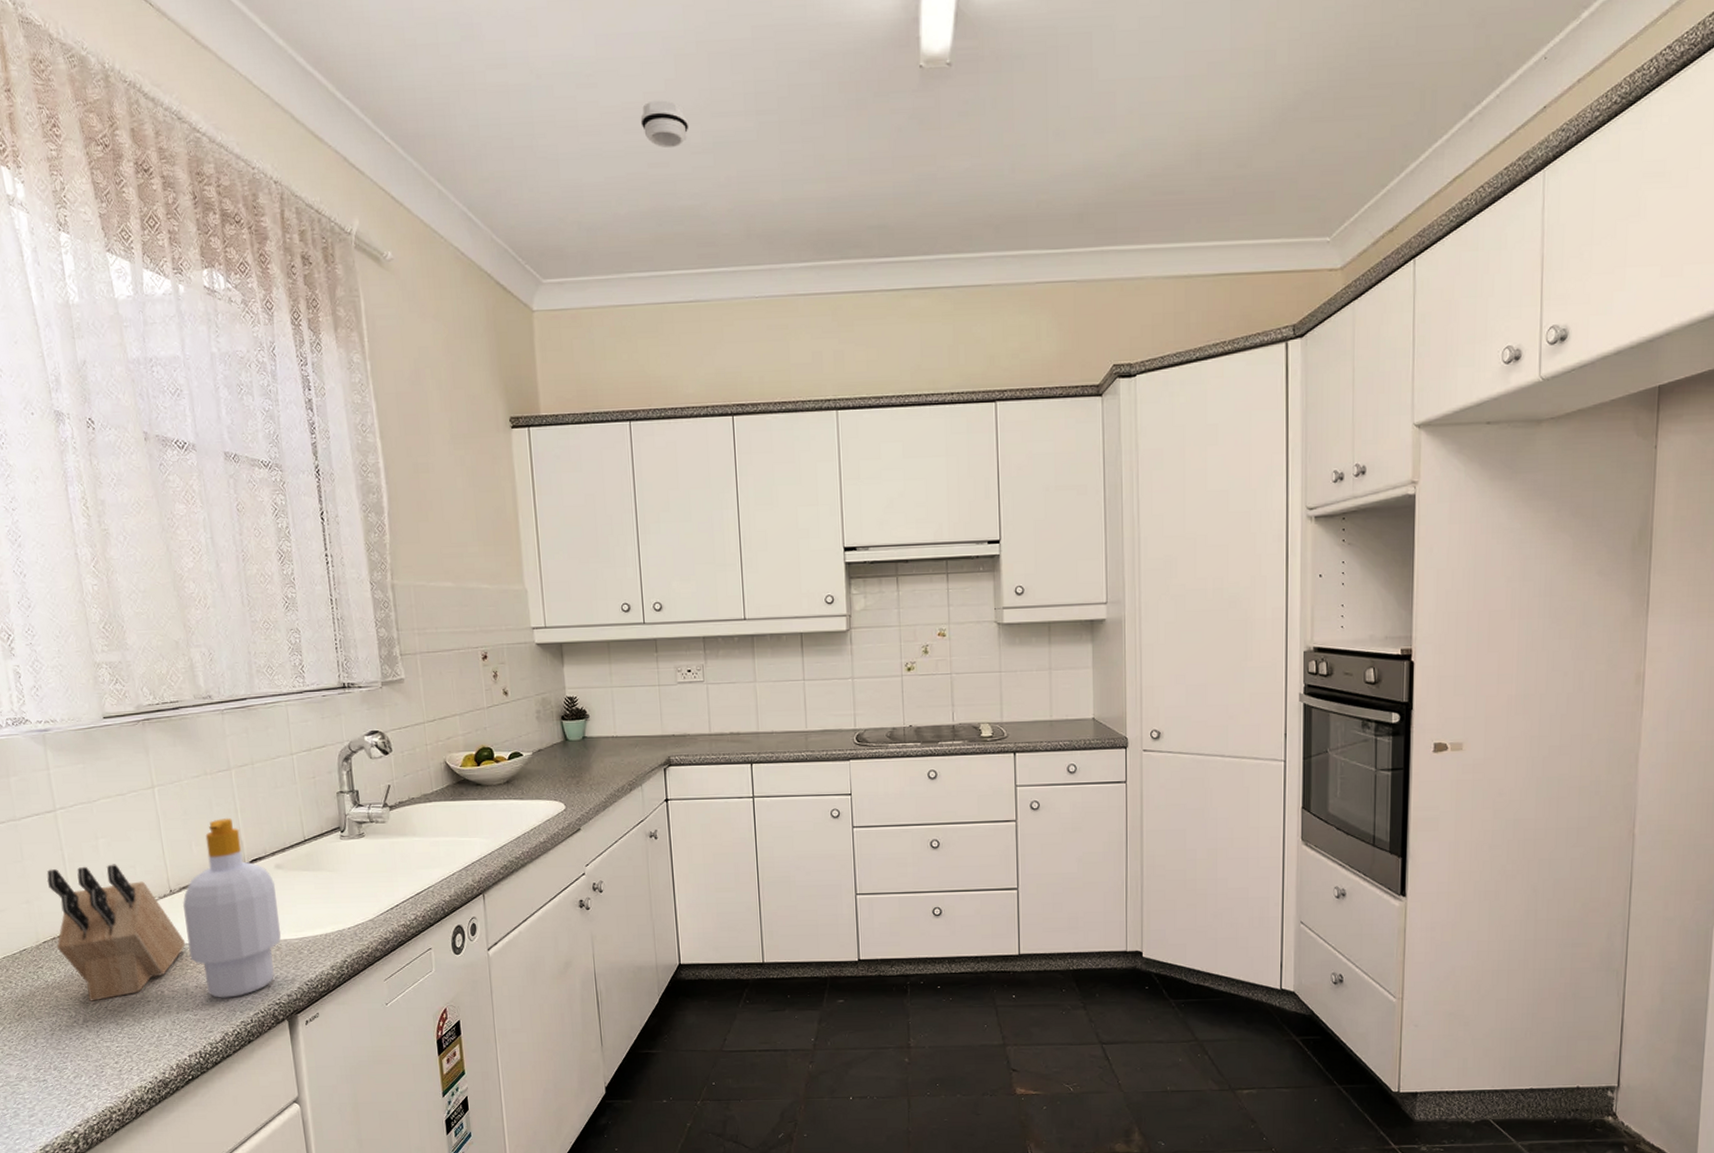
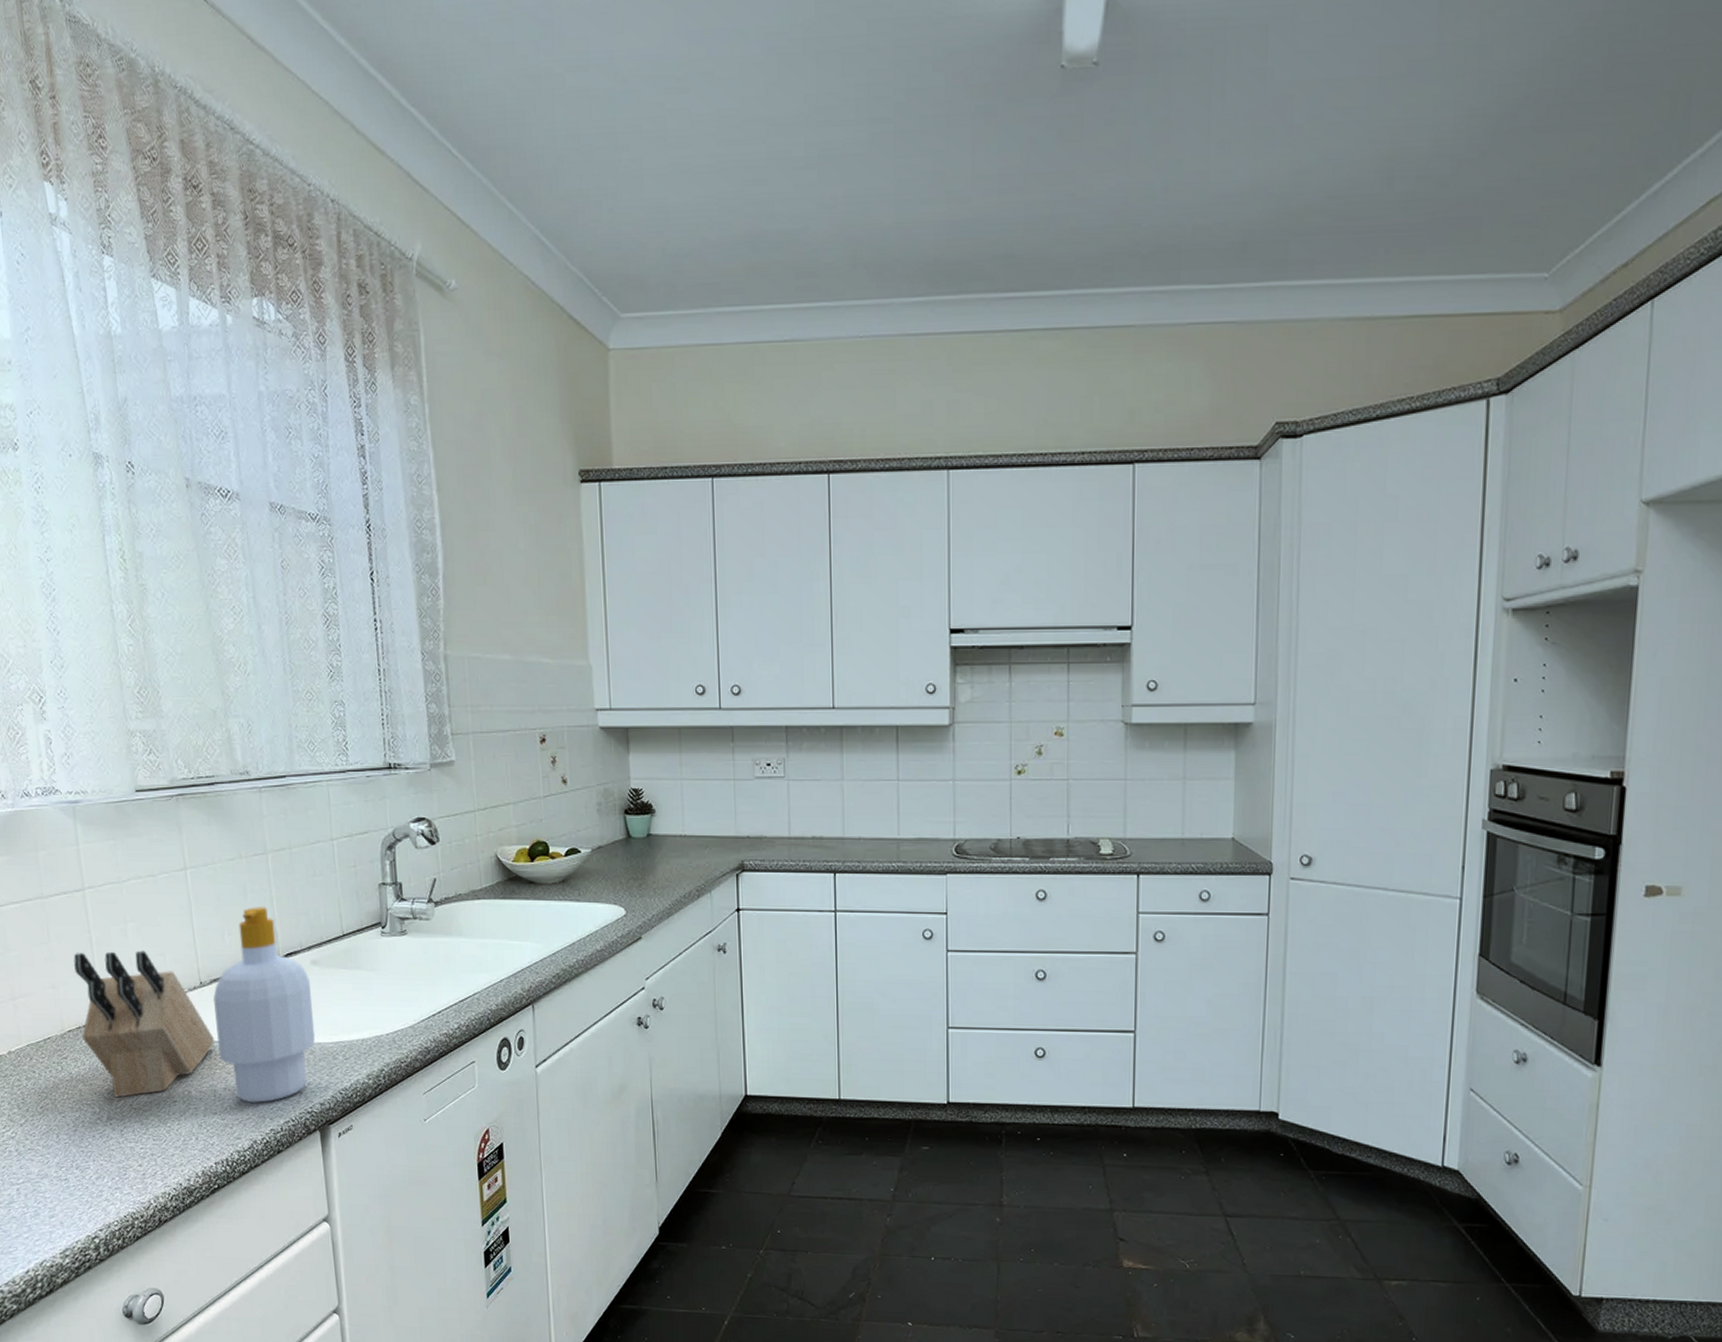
smoke detector: present [640,100,689,149] -> none [736,107,792,163]

